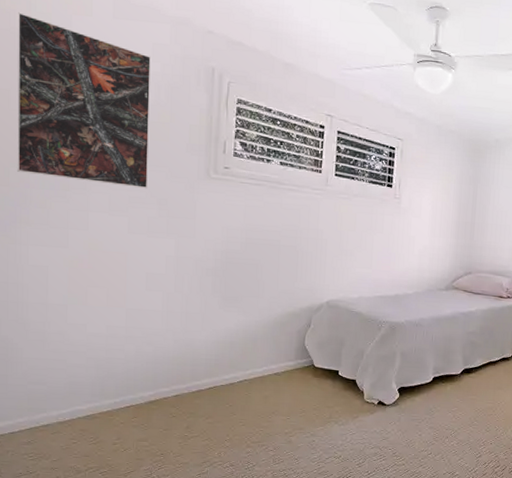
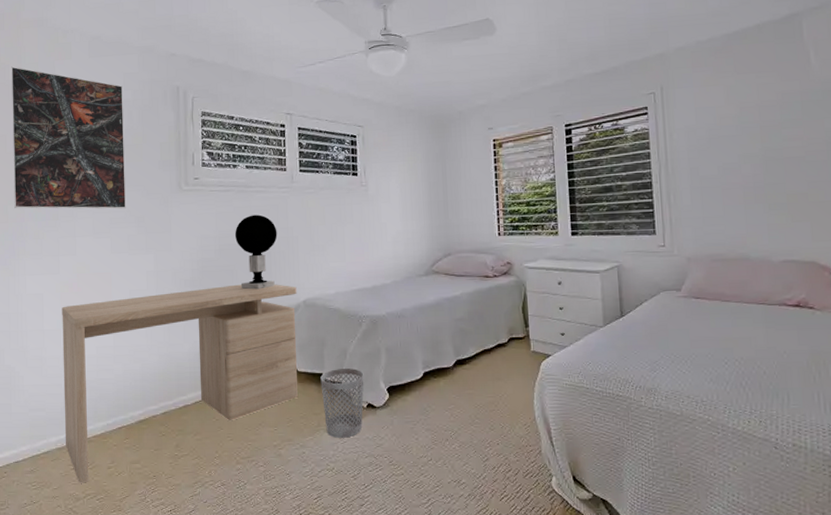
desk: none [67,279,321,457] -> present [62,284,298,483]
table lamp: none [263,212,307,286] -> present [235,214,277,290]
wastebasket: none [336,367,378,430] -> present [320,368,364,438]

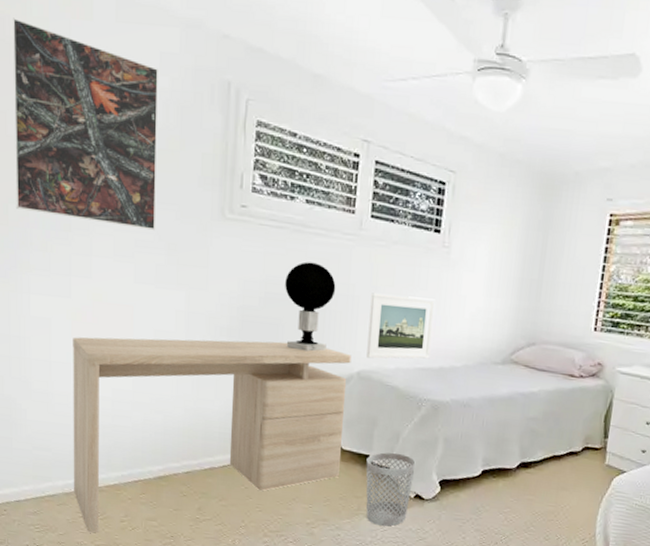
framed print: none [307,229,363,287] -> present [366,293,435,359]

